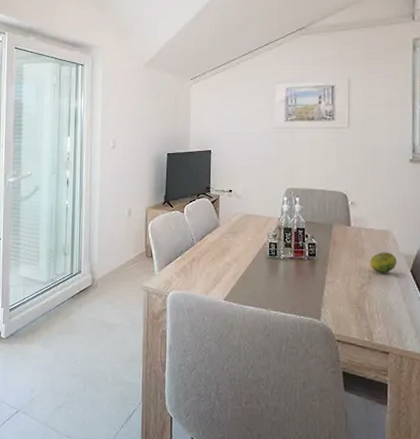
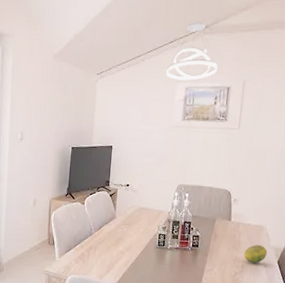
pendant light: none [264,23,318,81] -> present [166,21,218,81]

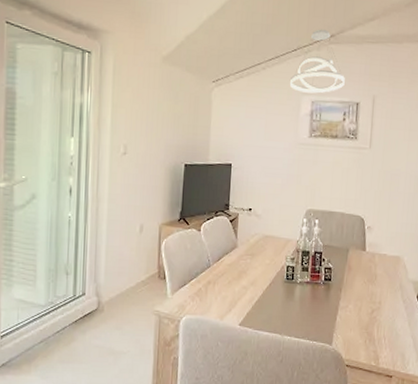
fruit: present [243,245,267,263] -> none [380,278,406,299]

